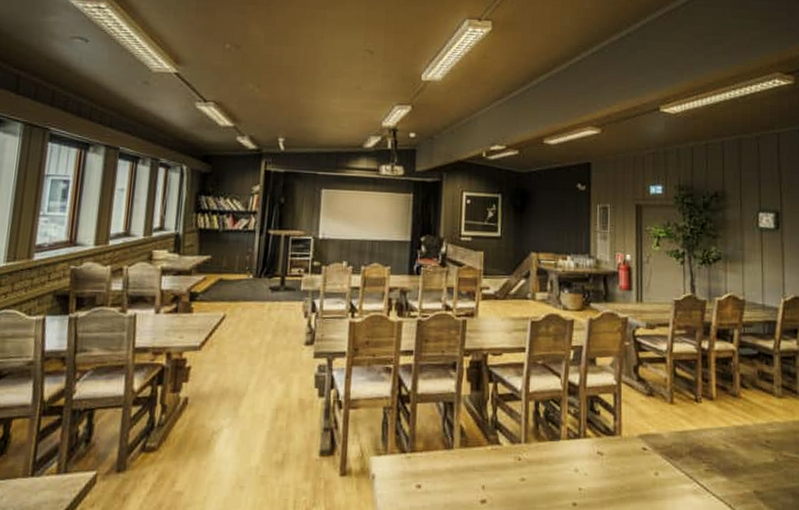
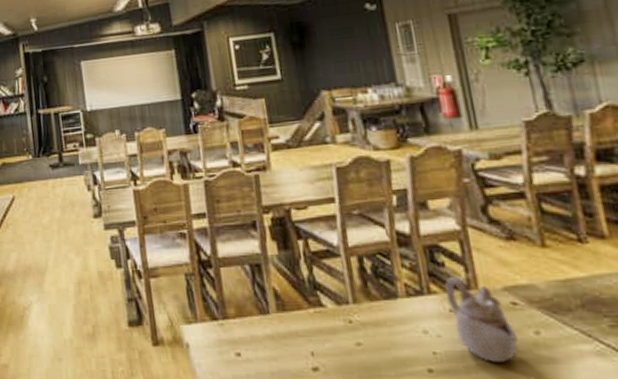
teapot: none [596,423,642,498] -> present [445,276,518,362]

